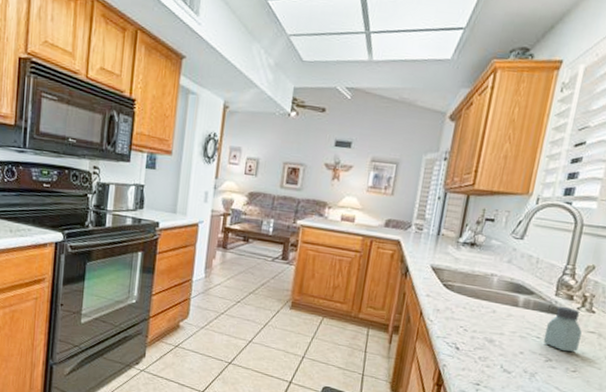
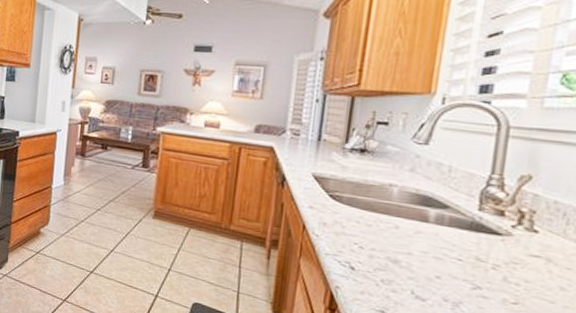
saltshaker: present [543,306,582,352] -> none [466,223,521,279]

